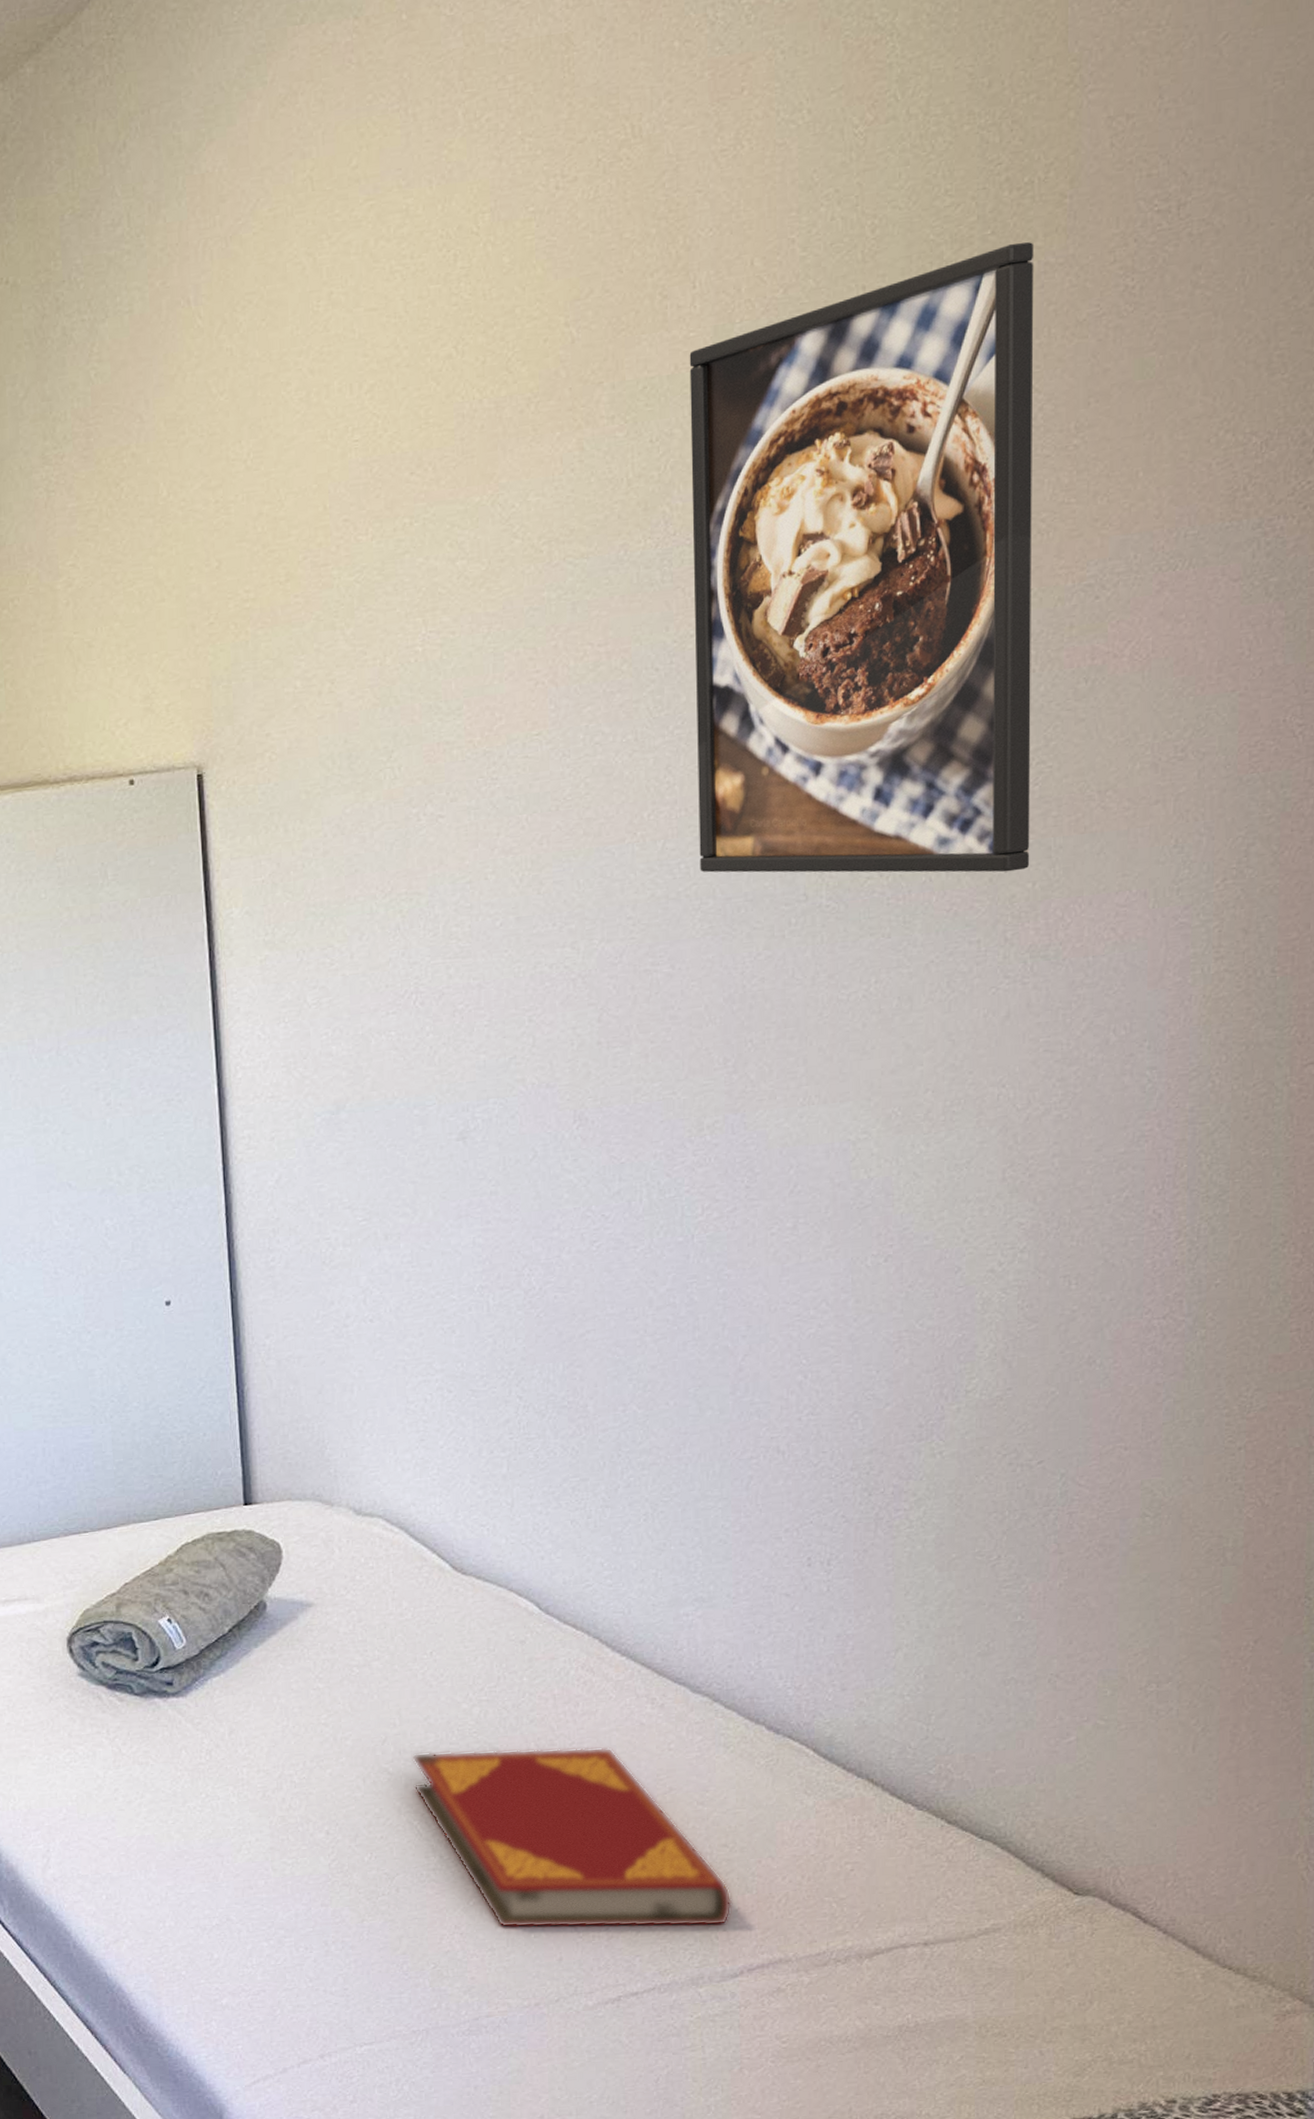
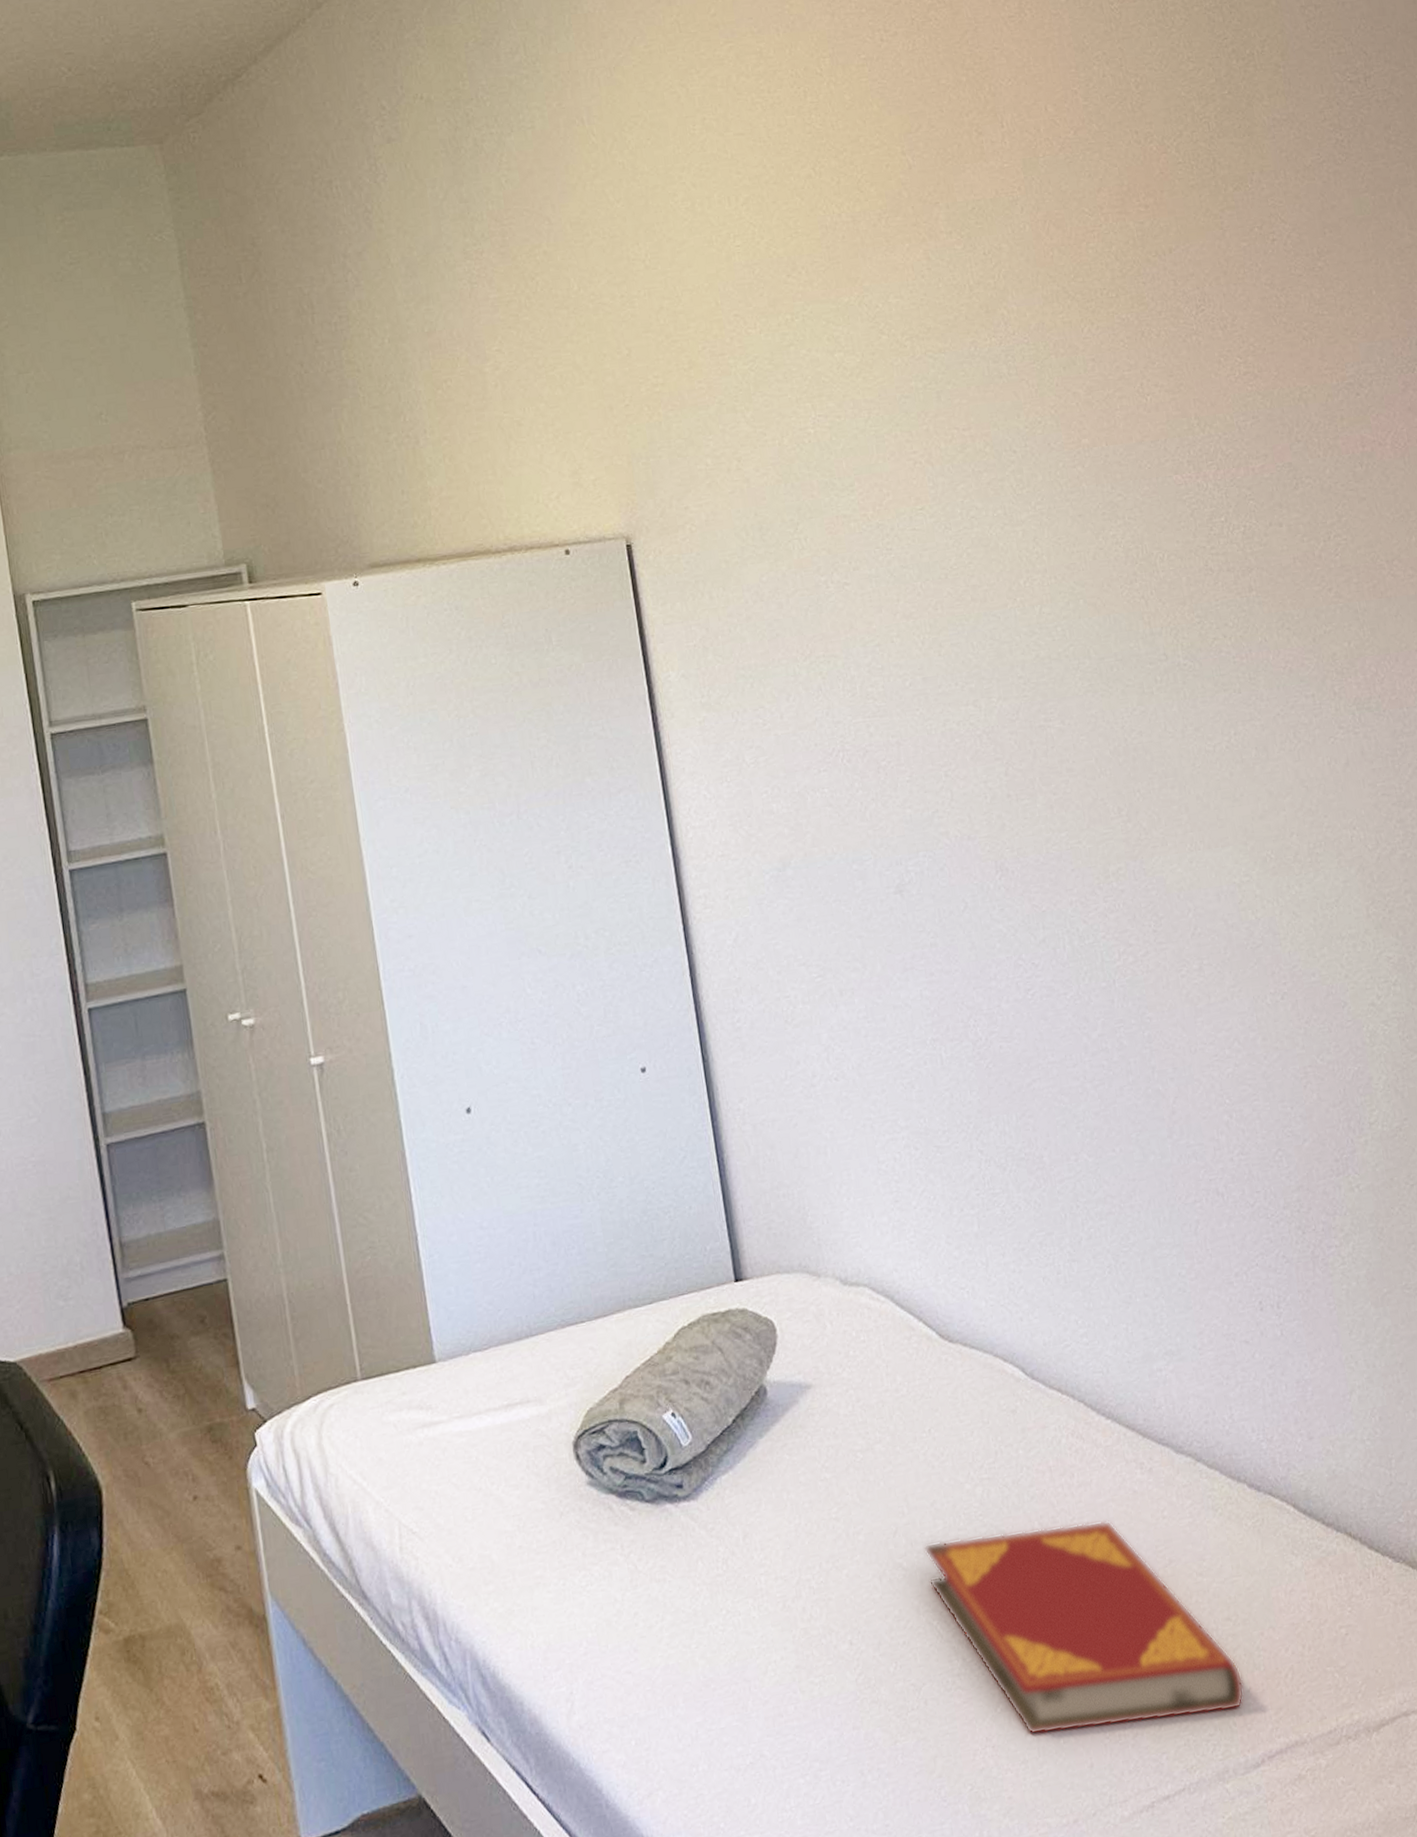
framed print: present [689,242,1034,873] -> none [1006,101,1343,635]

